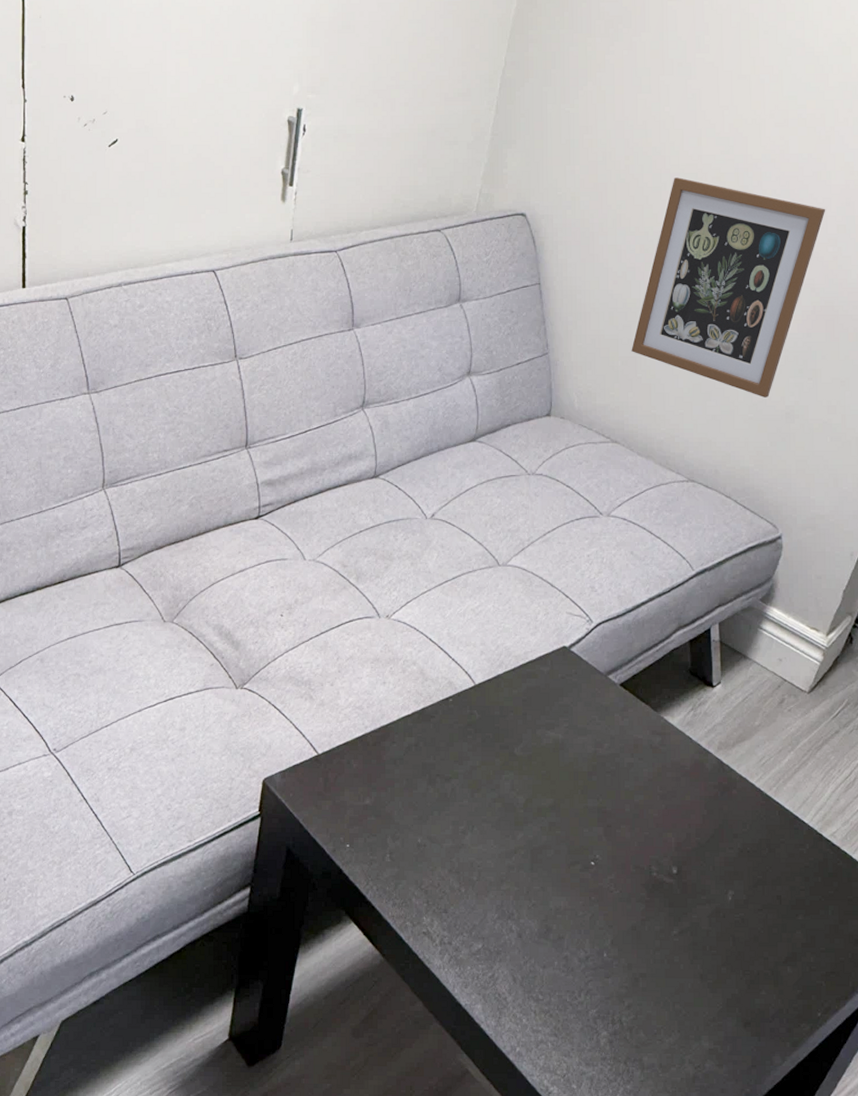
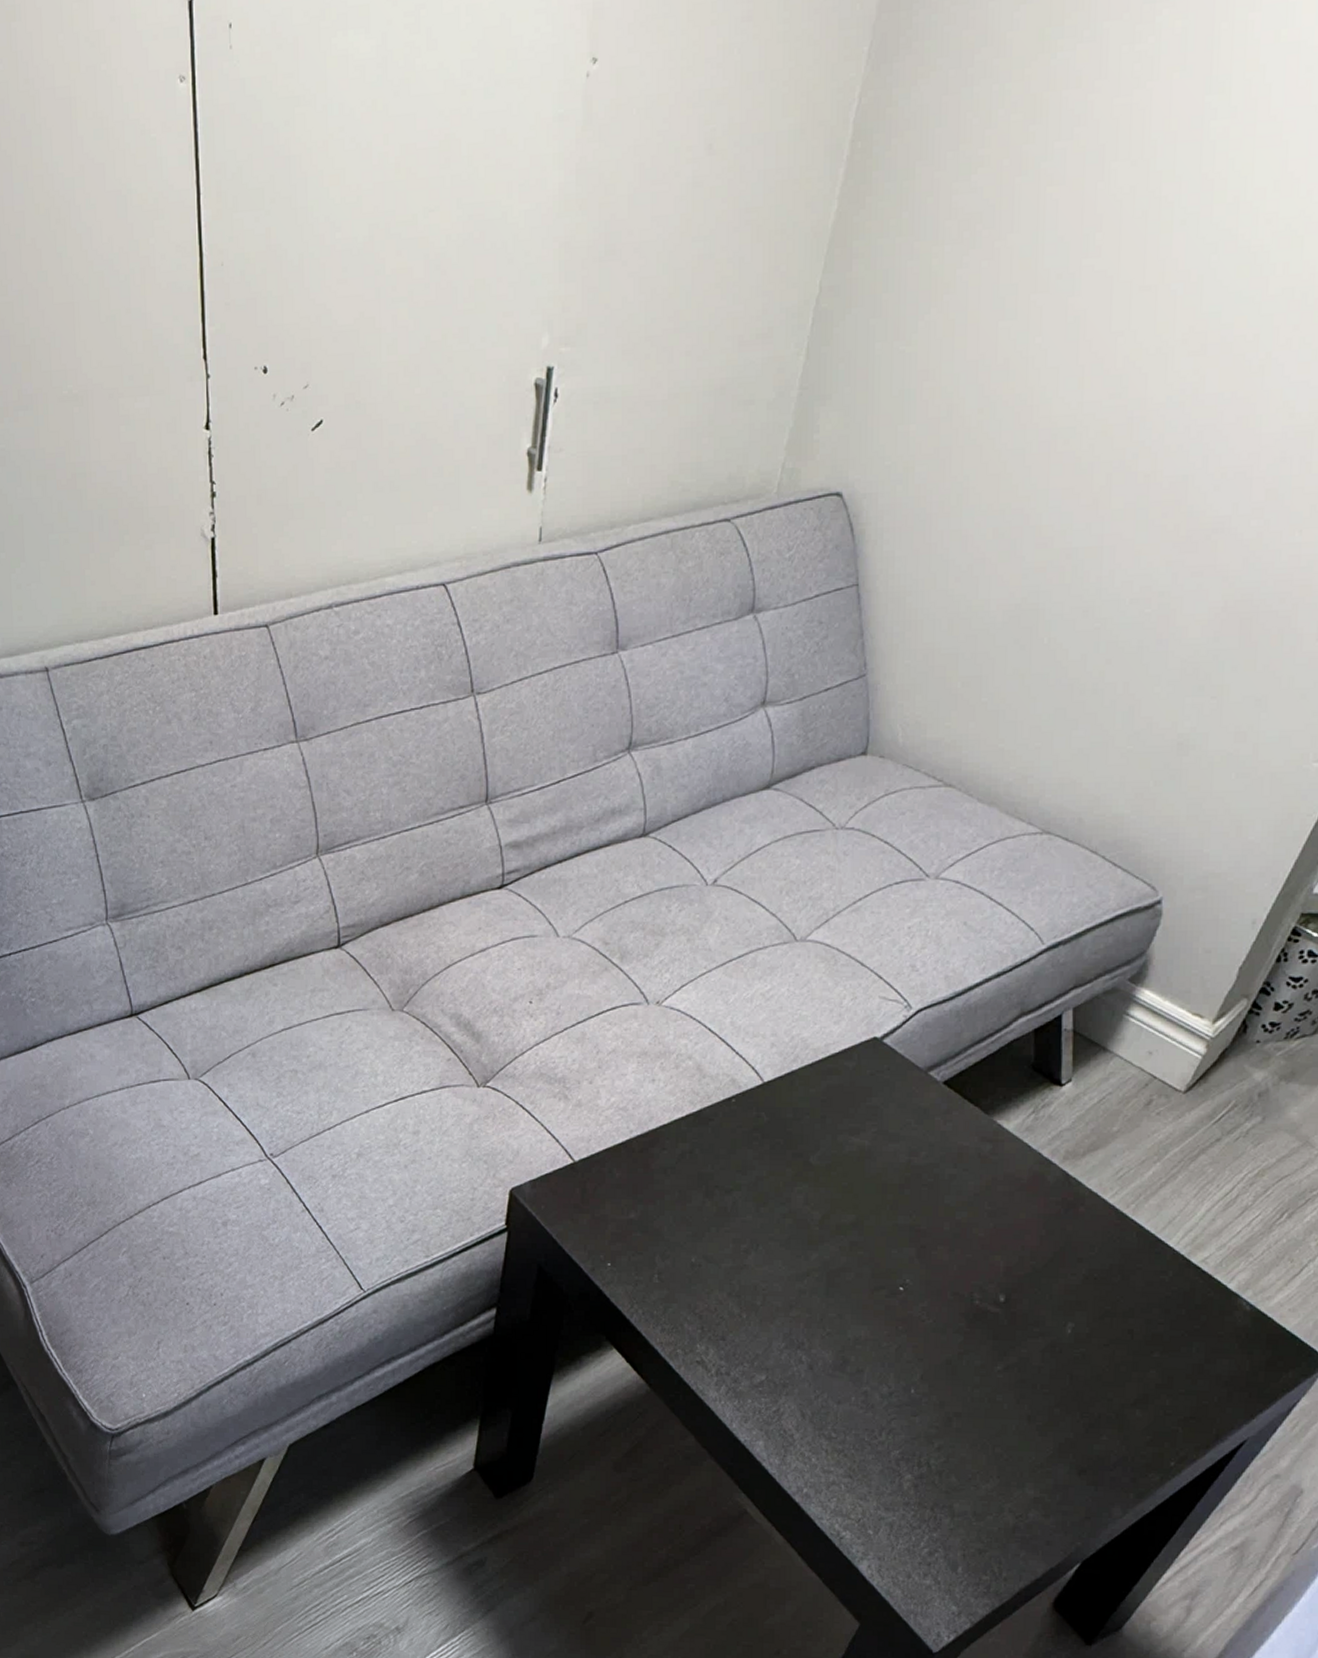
picture frame: present [631,177,826,397] -> none [975,434,1252,724]

